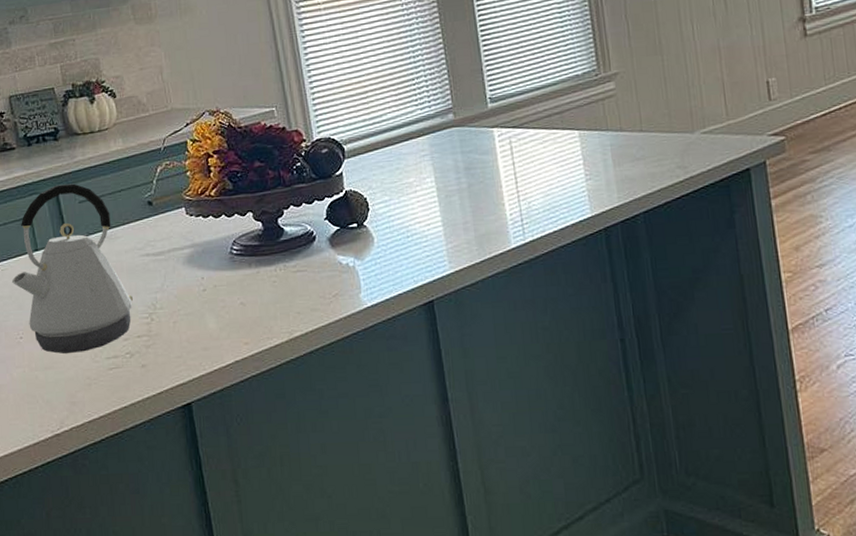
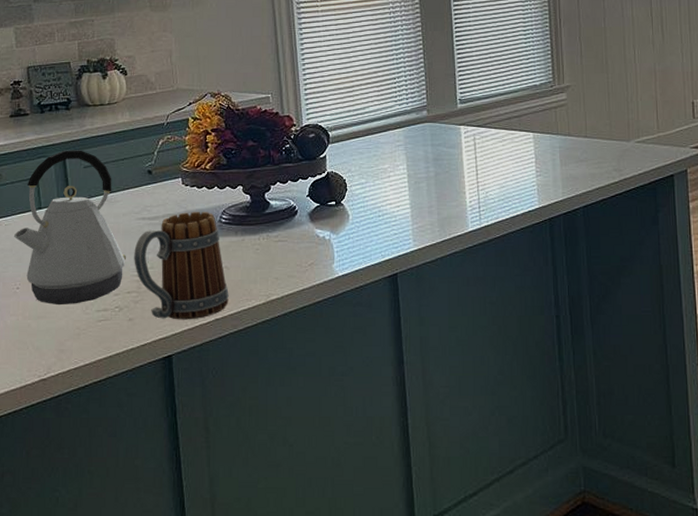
mug: none [141,243,248,364] -> present [134,211,229,320]

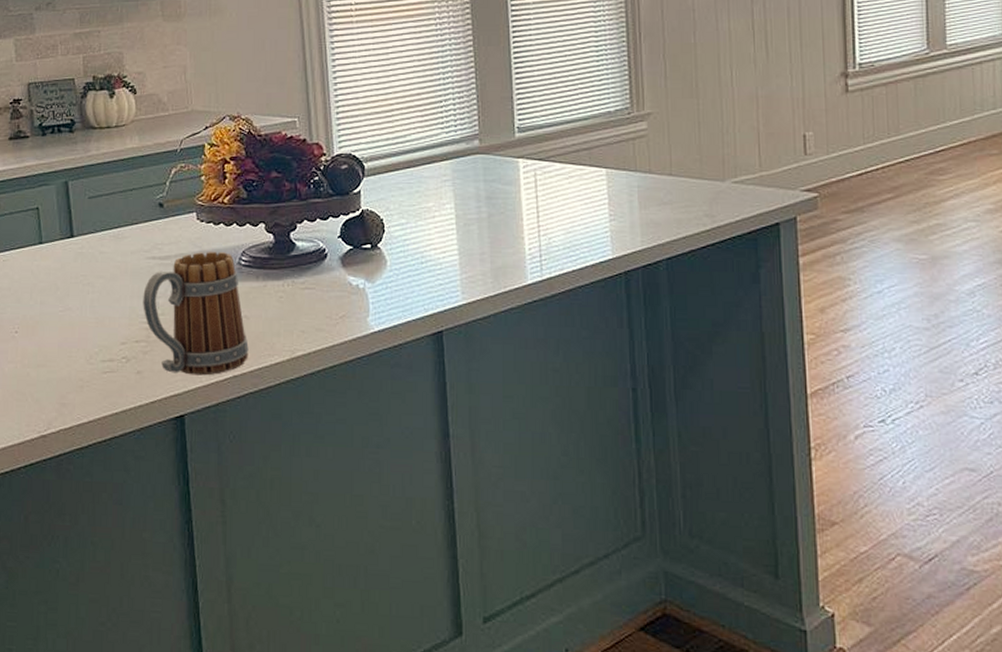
kettle: present [13,150,126,306] -> none [12,178,134,353]

